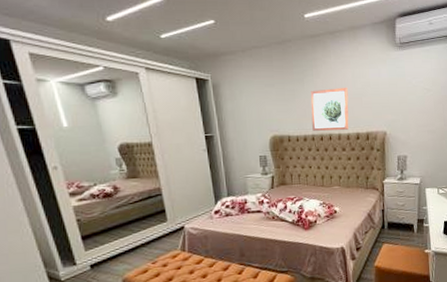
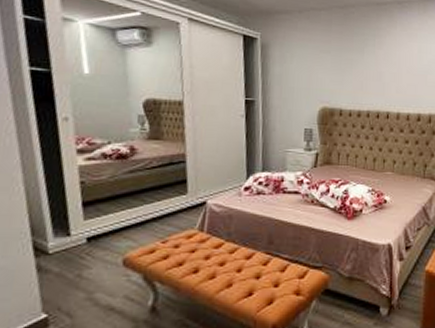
wall art: present [310,87,349,131] -> none [368,61,412,109]

